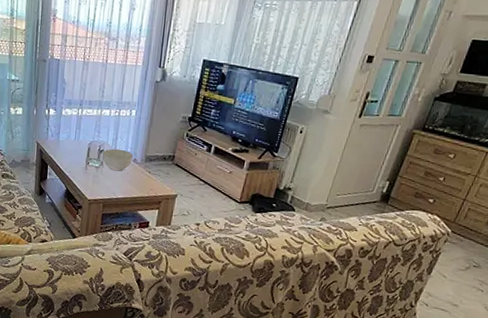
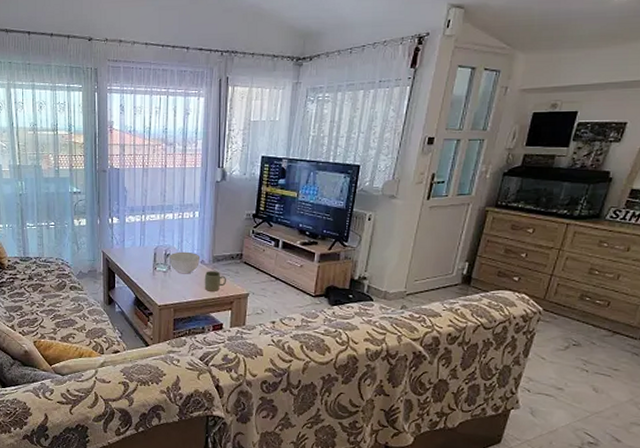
mug: none [134,170,158,190] -> present [204,271,227,291]

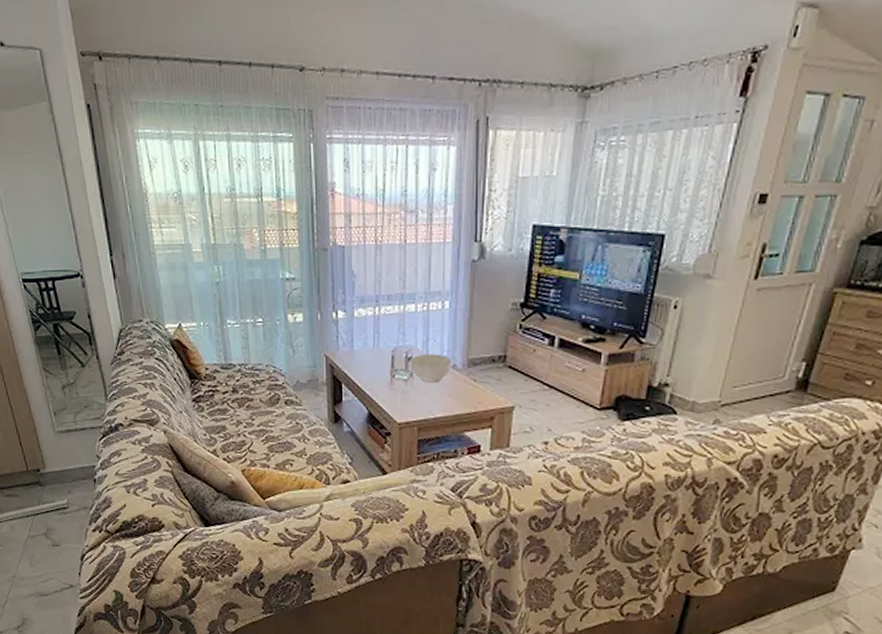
mug: present [204,271,227,291] -> none [456,378,486,404]

